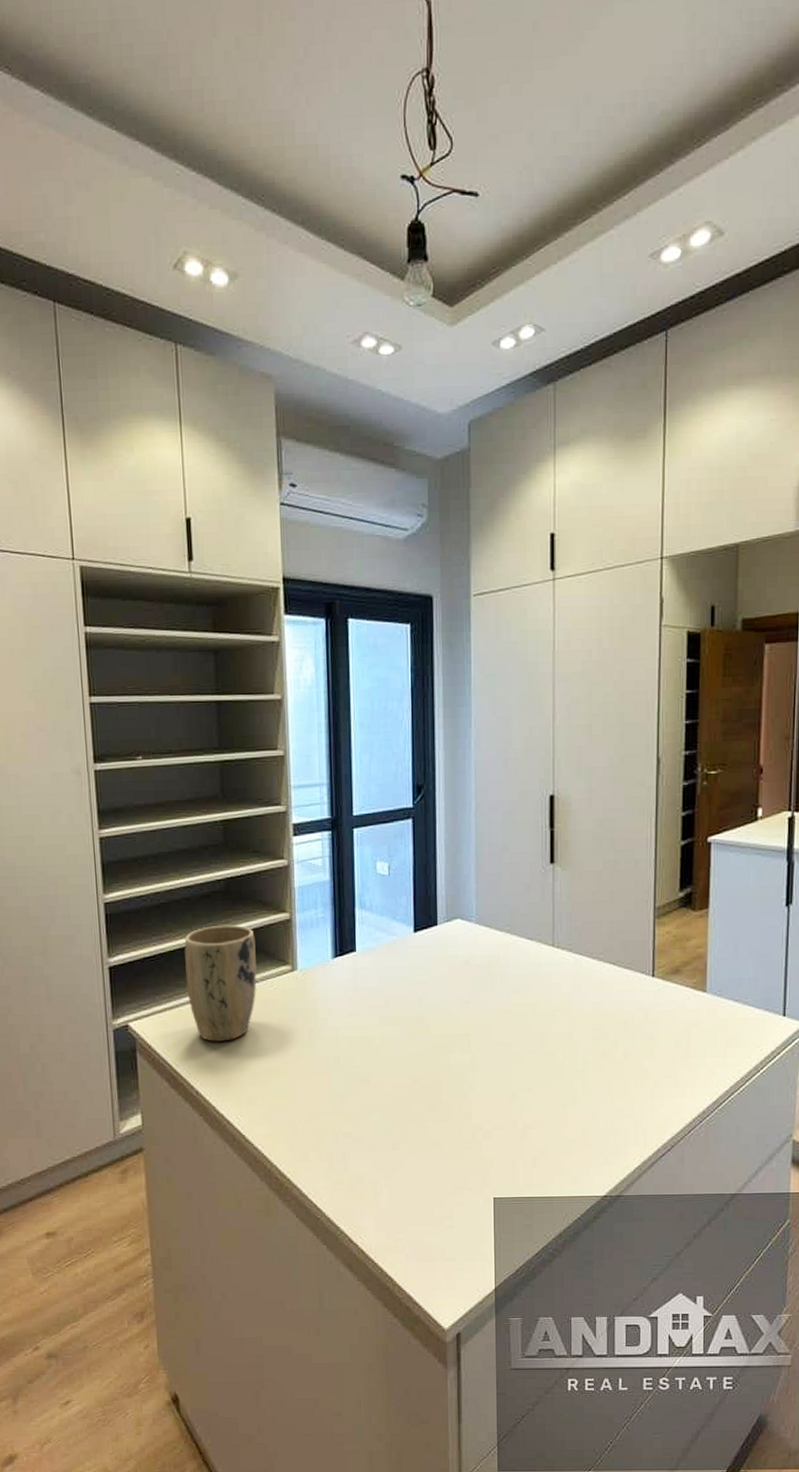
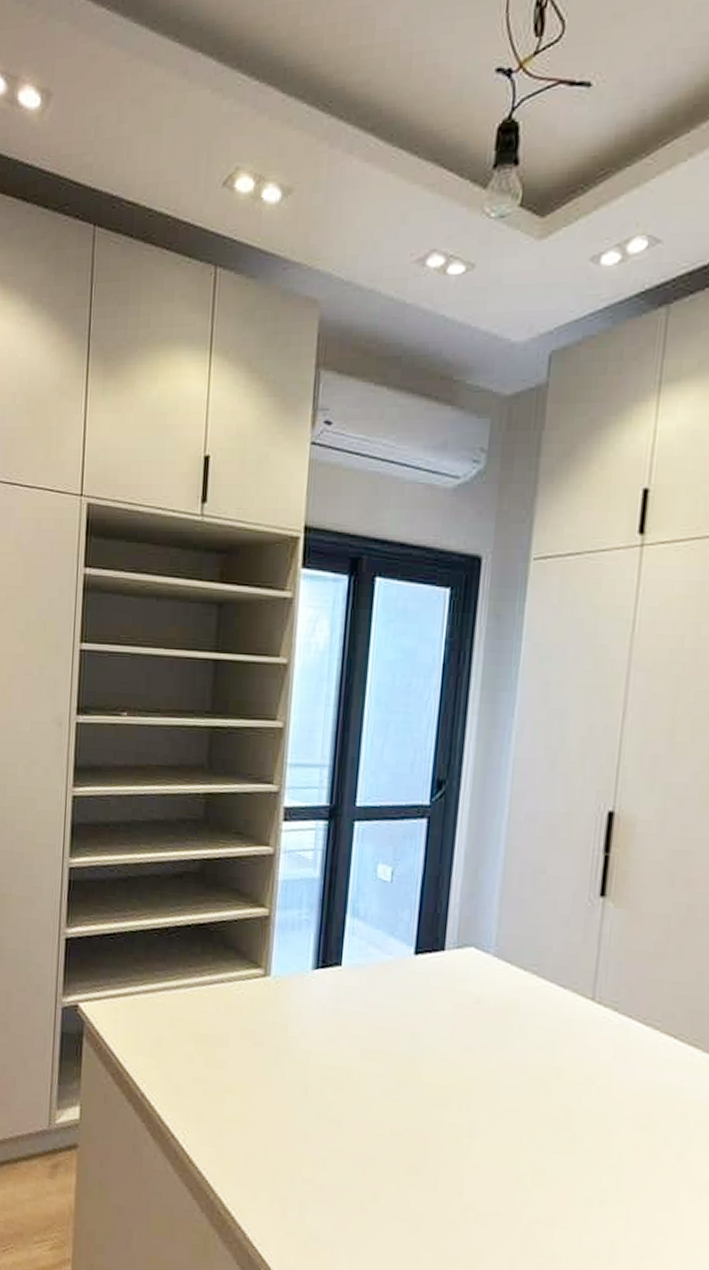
plant pot: present [184,924,257,1042] -> none [144,910,227,1044]

